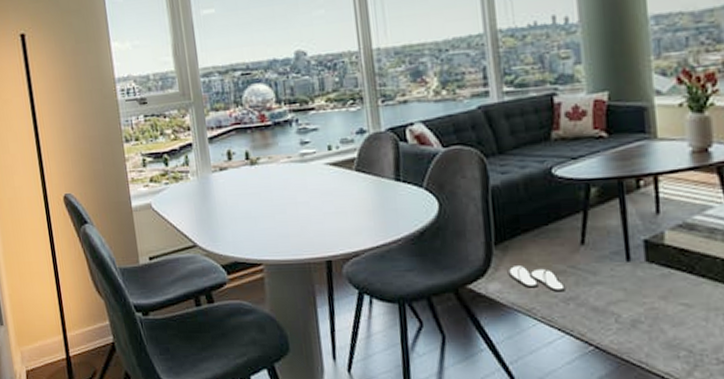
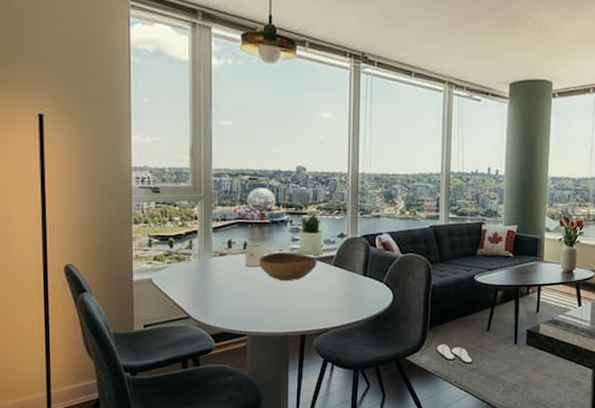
mug: none [247,152,278,181] -> present [244,244,271,267]
bowl: none [264,159,335,195] -> present [258,252,317,280]
planter: none [307,107,342,162] -> present [296,213,325,256]

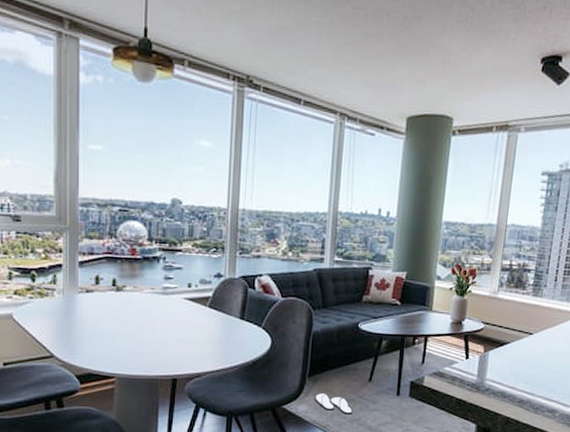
mug: present [244,244,271,267] -> none [113,281,142,305]
bowl: present [258,252,317,280] -> none [128,290,191,321]
planter: present [296,213,325,256] -> none [169,251,200,297]

